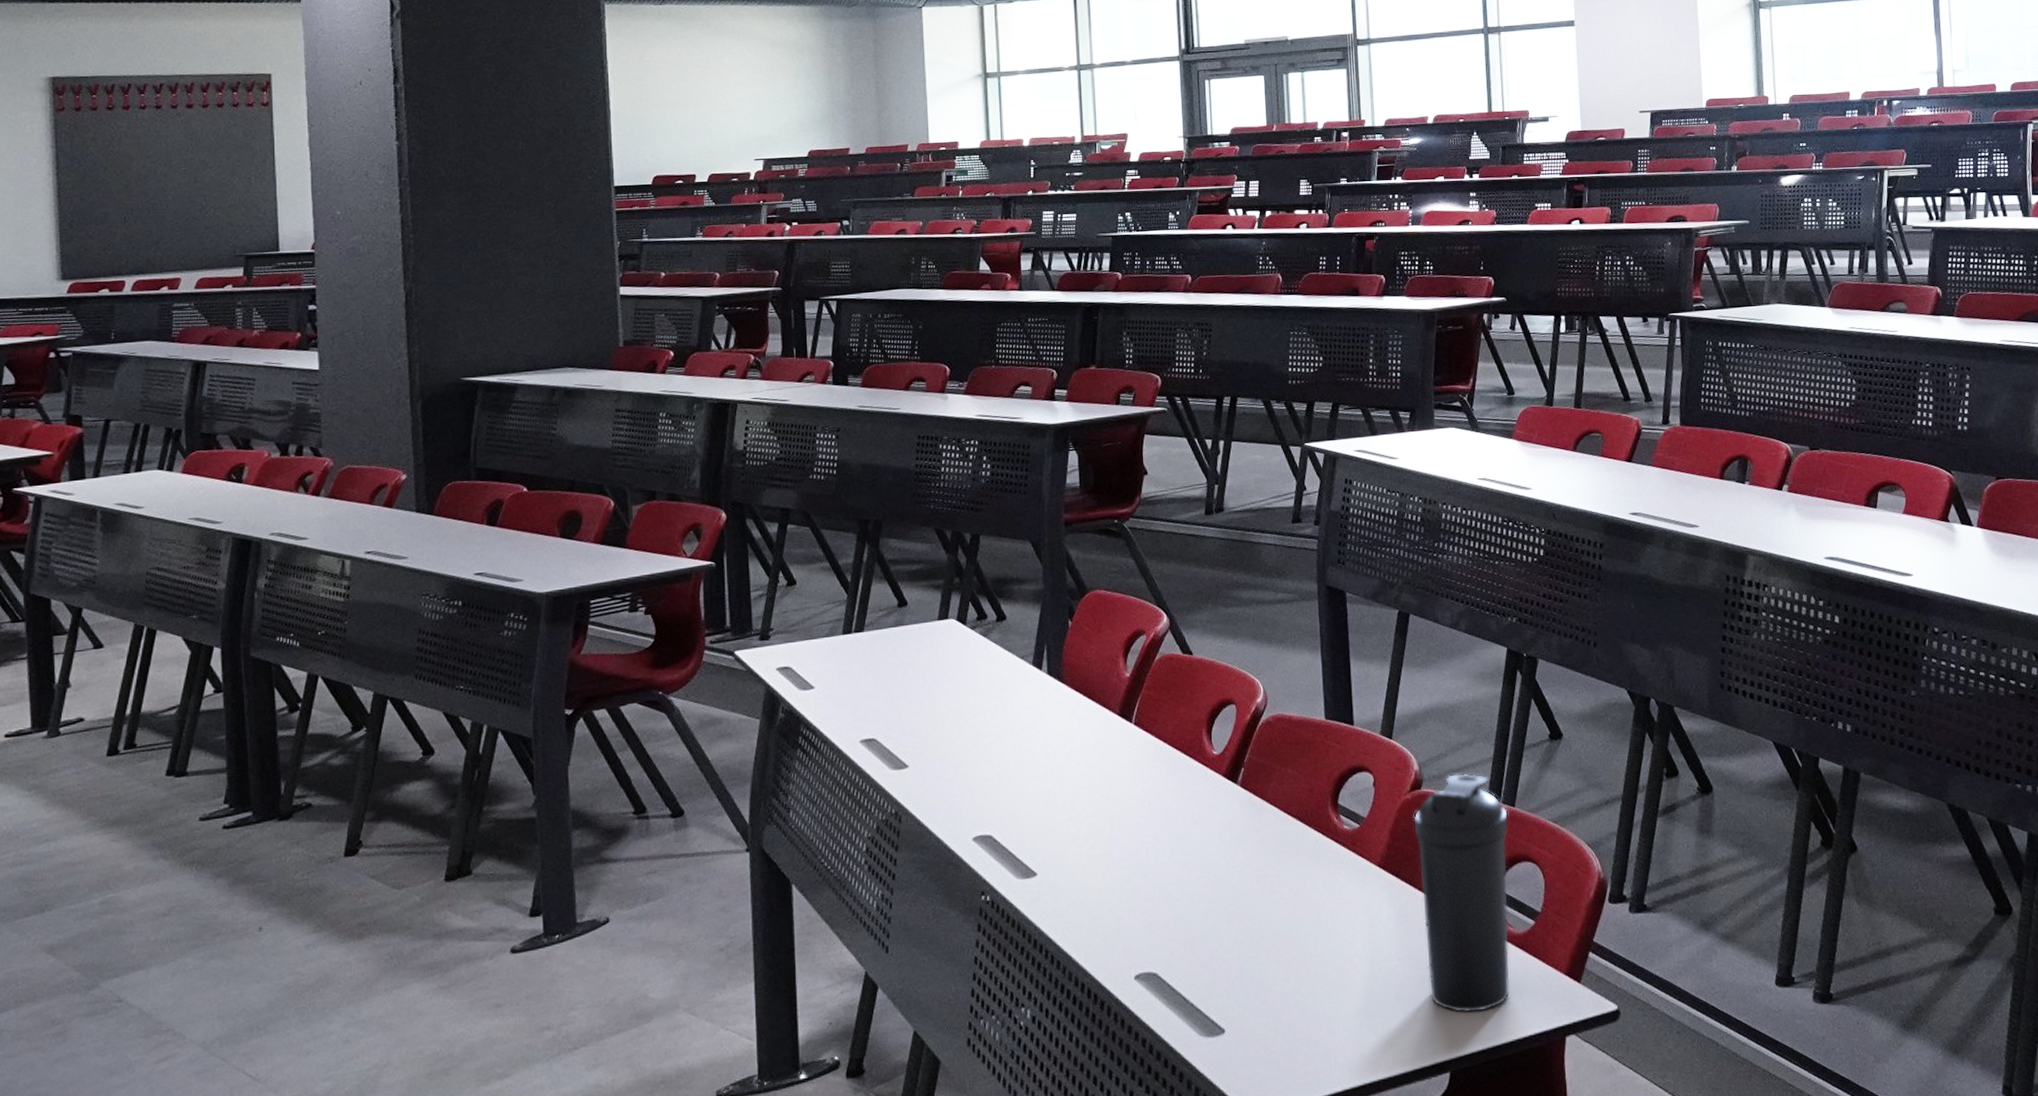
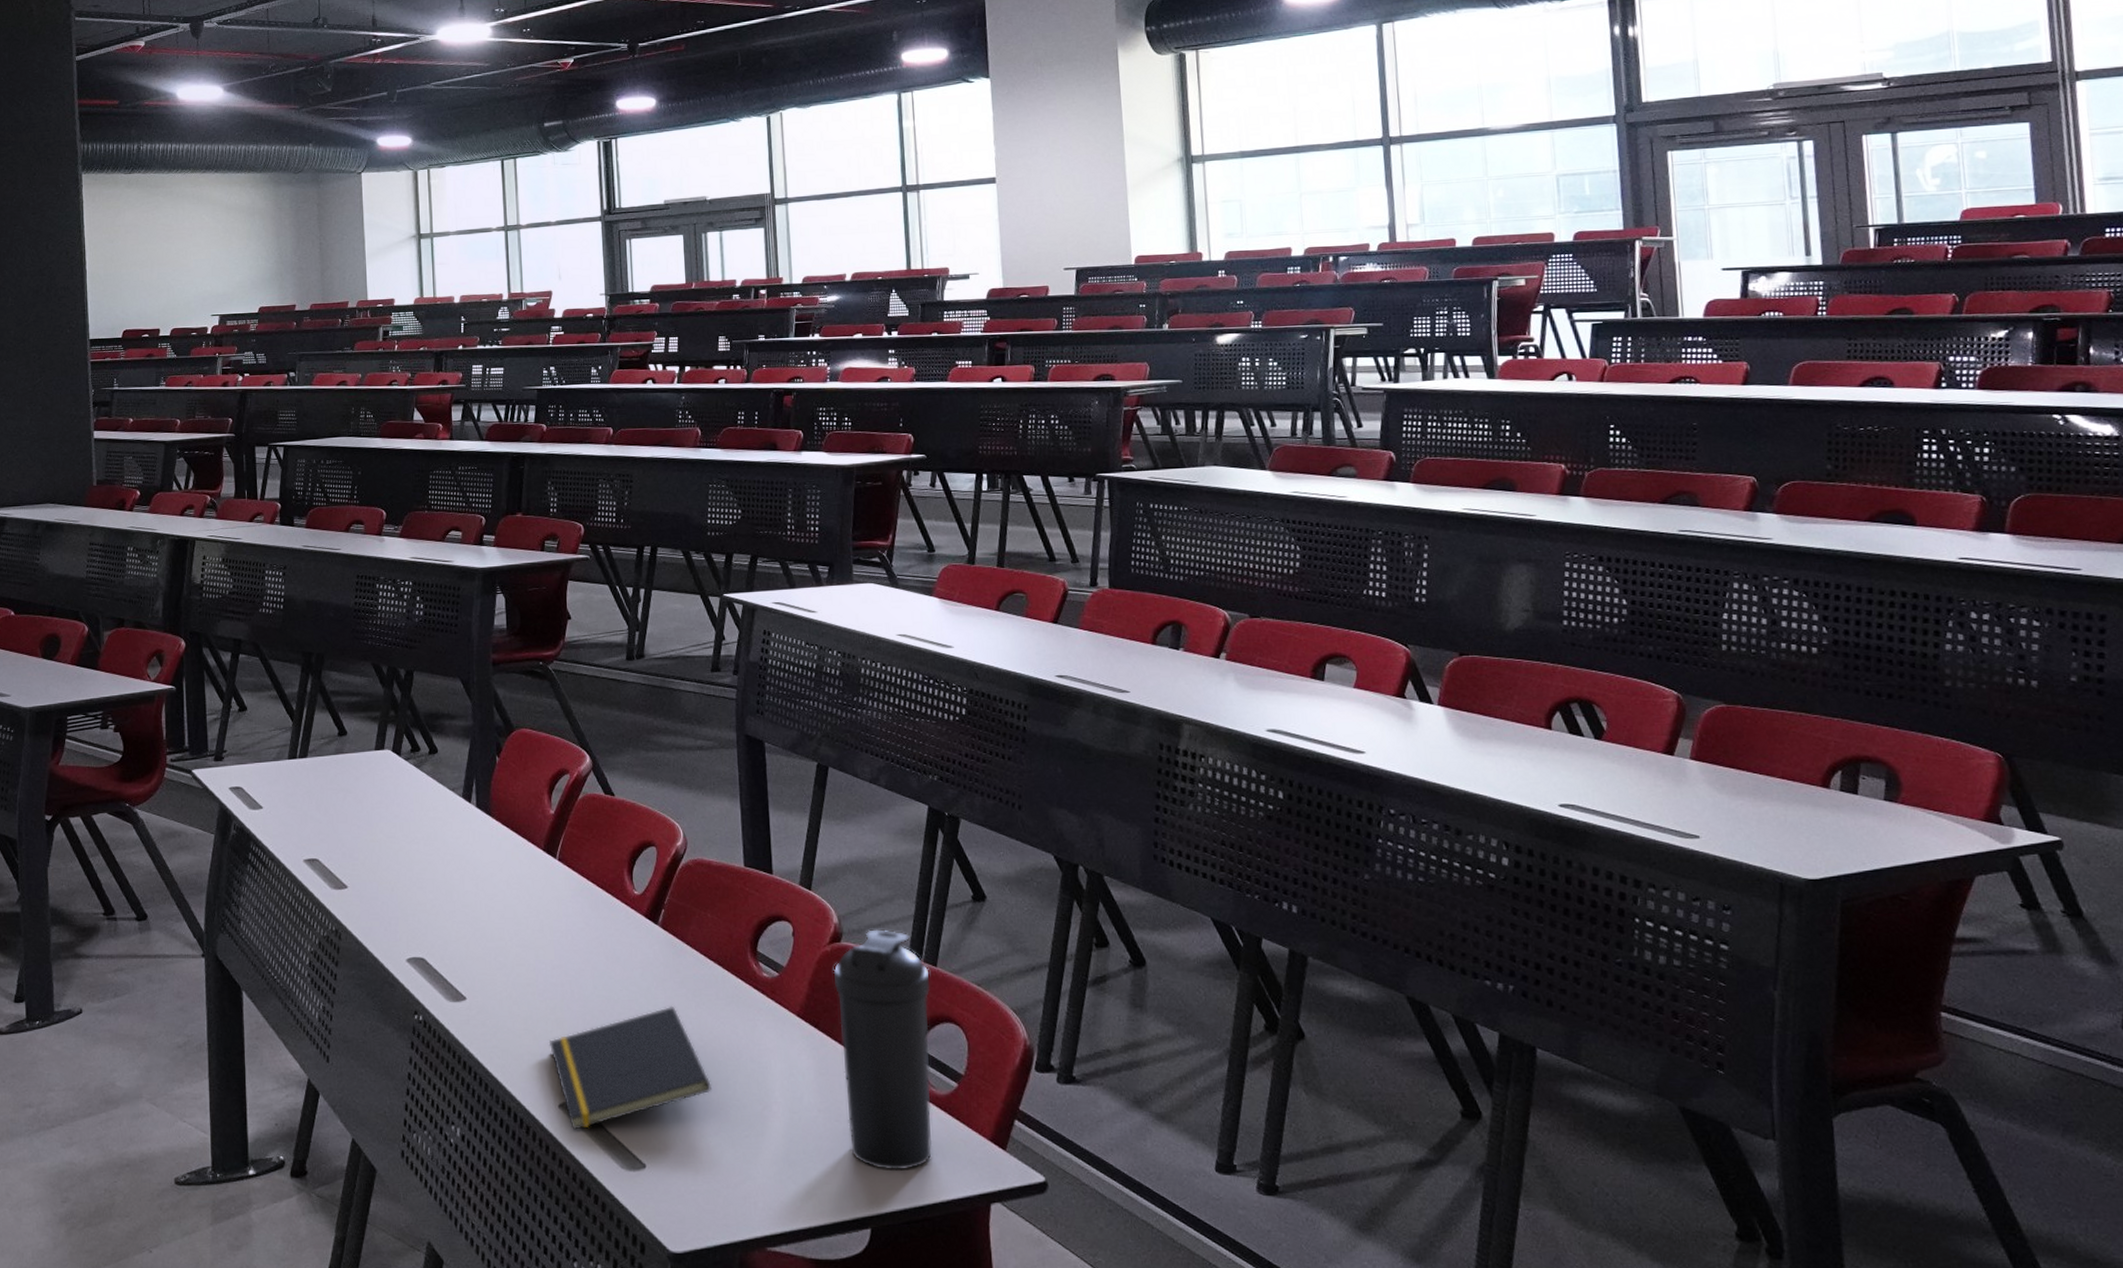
notepad: none [1124,865,1292,1001] -> present [548,1005,711,1130]

